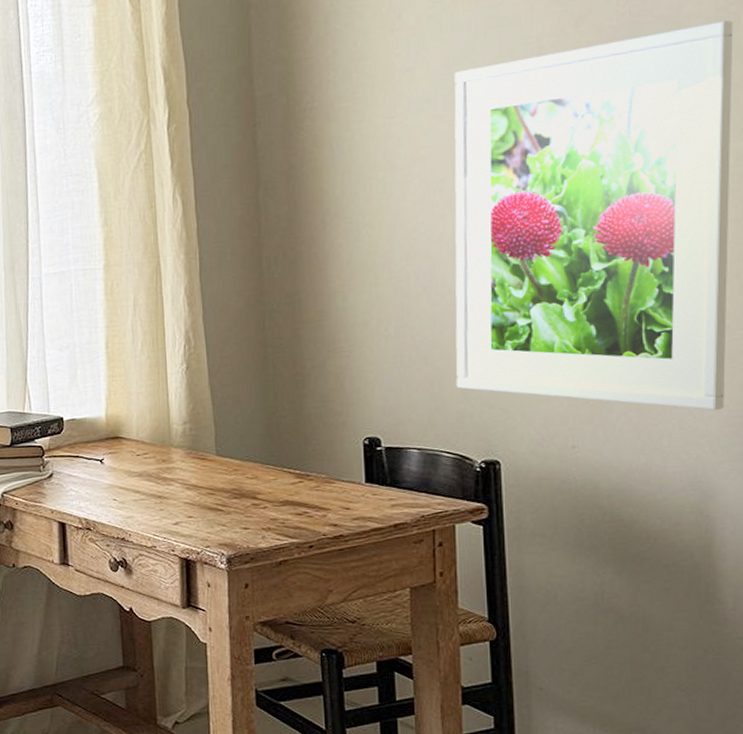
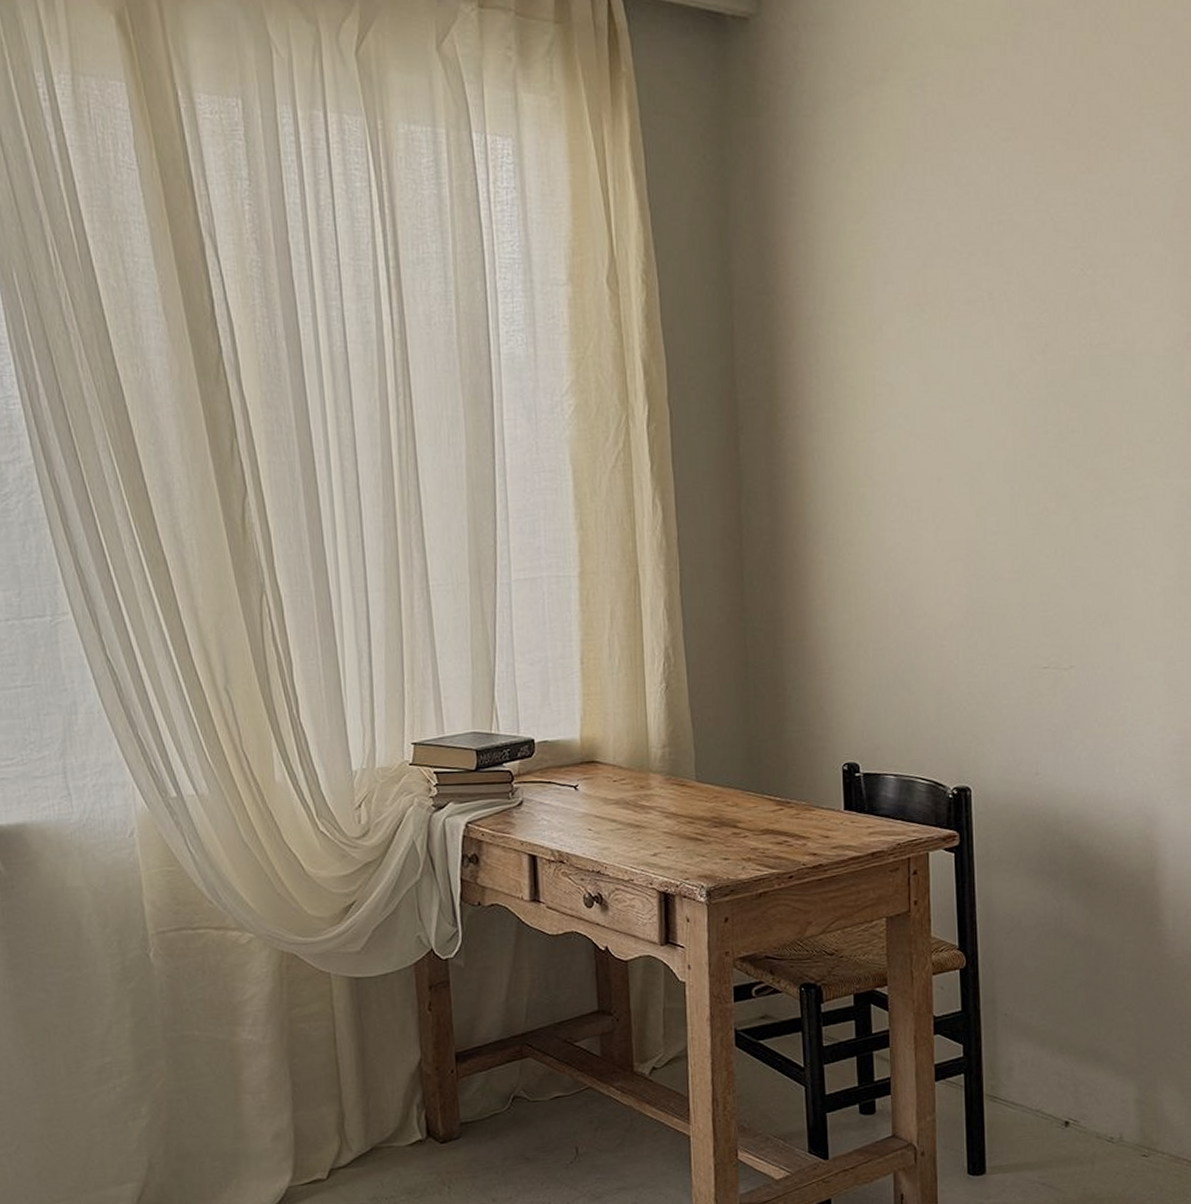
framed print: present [454,20,733,411] -> none [930,360,1179,739]

